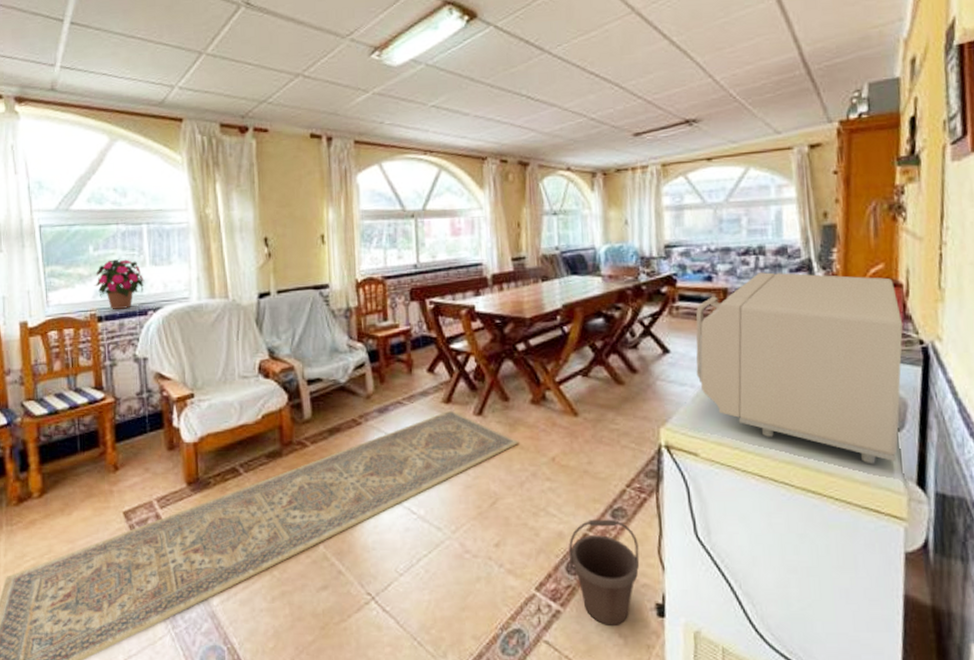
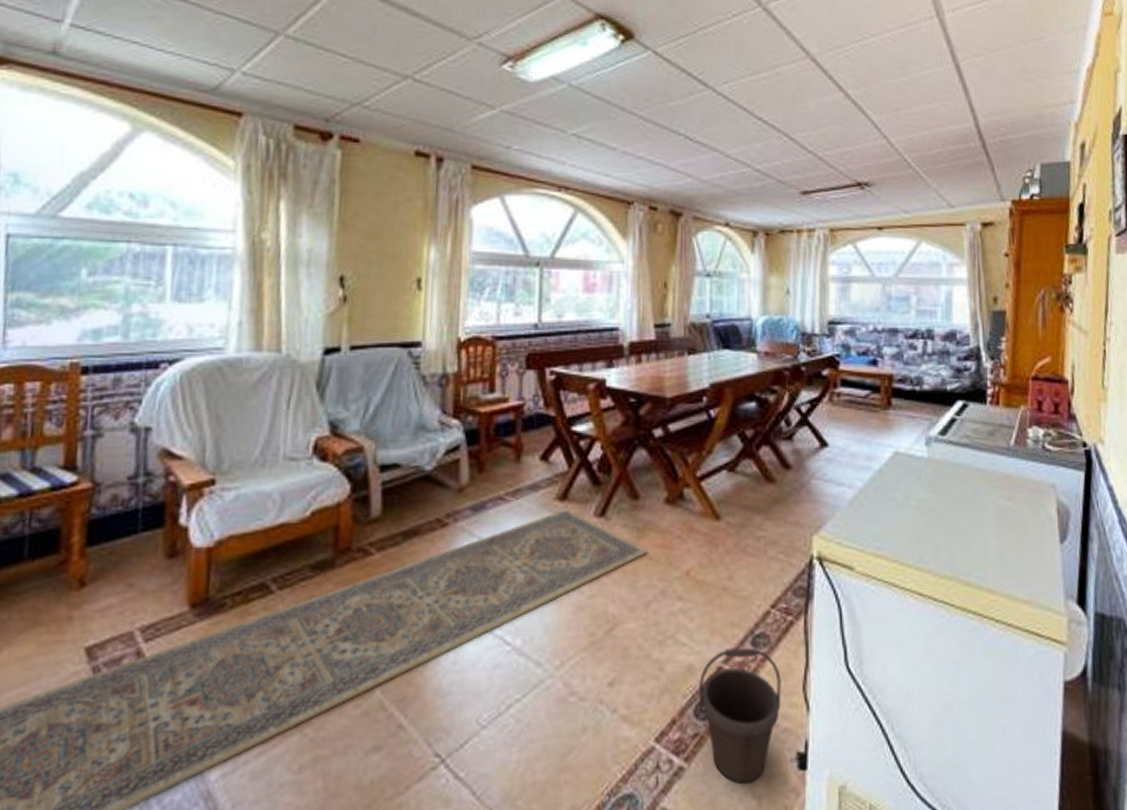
potted flower: present [94,258,145,309] -> none [81,288,161,358]
microwave: present [696,272,903,464] -> none [856,359,1067,581]

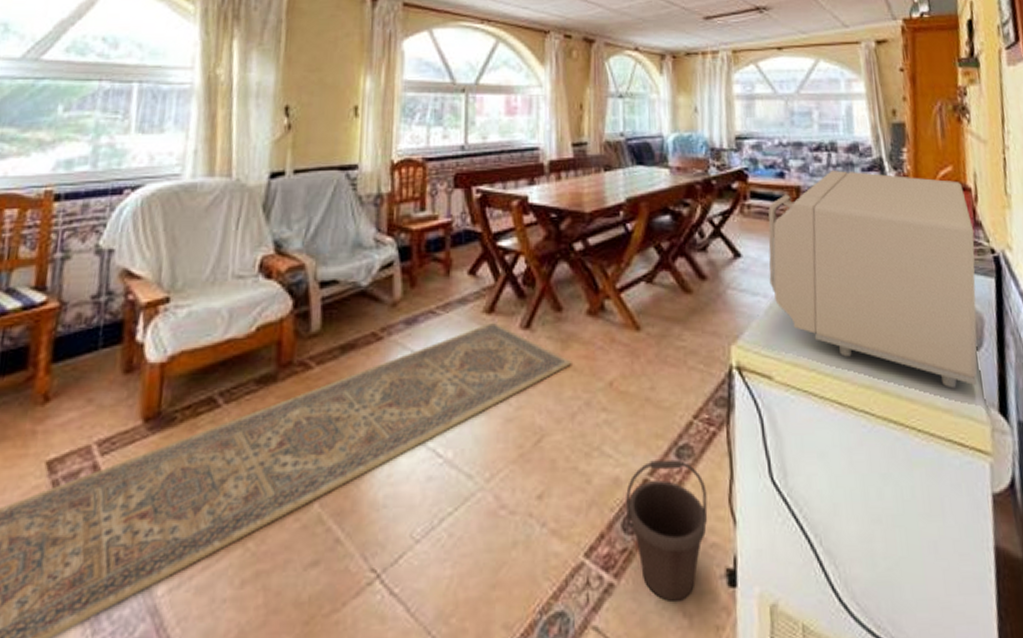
microwave: none [856,359,1067,581] -> present [768,170,978,389]

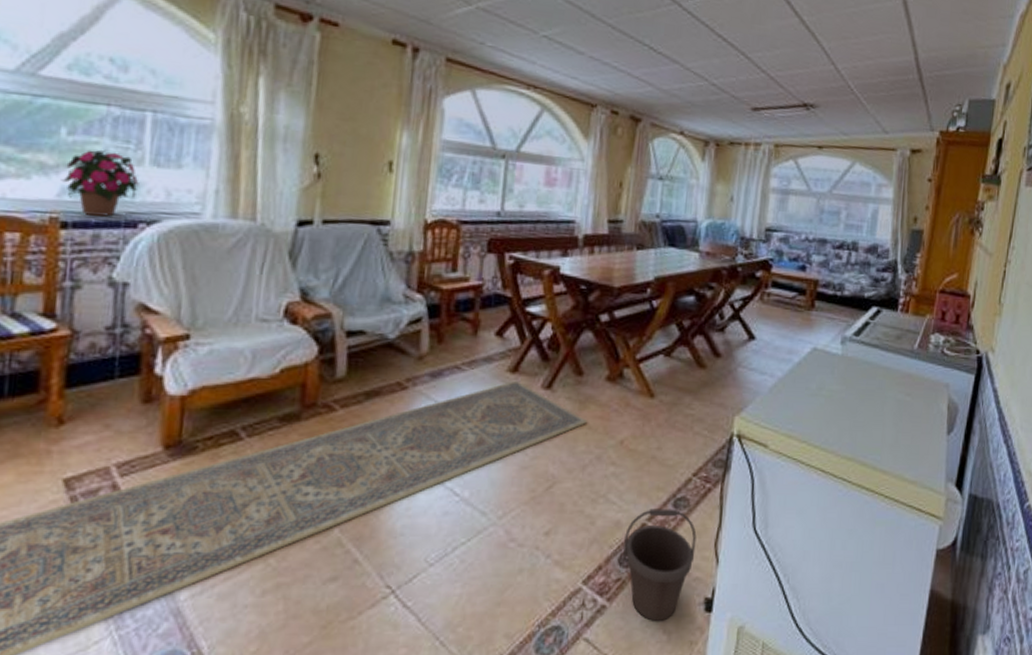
potted flower: none [56,122,126,186] -> present [61,149,139,217]
microwave: present [768,170,978,389] -> none [777,268,965,465]

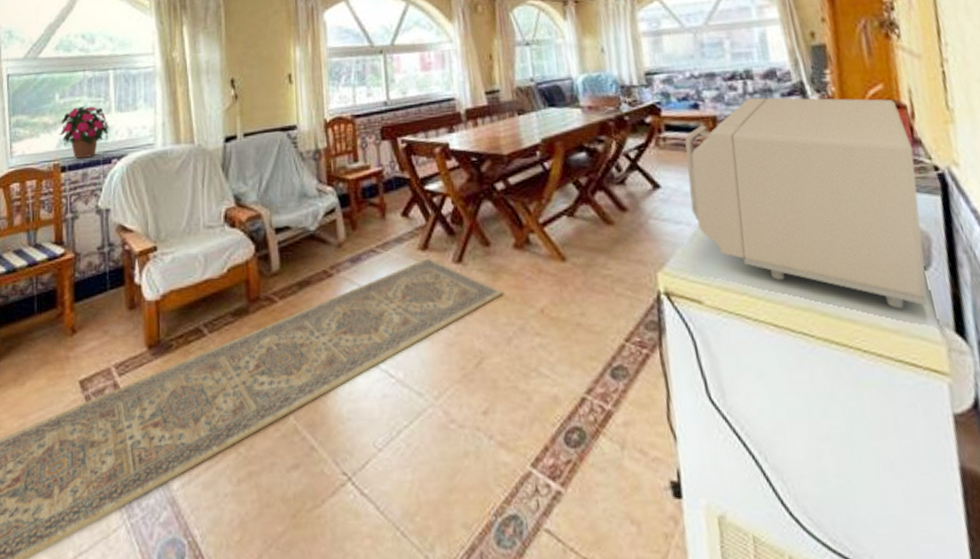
bucket: present [623,508,697,621] -> none [565,379,648,509]
microwave: none [777,268,965,465] -> present [684,97,928,309]

